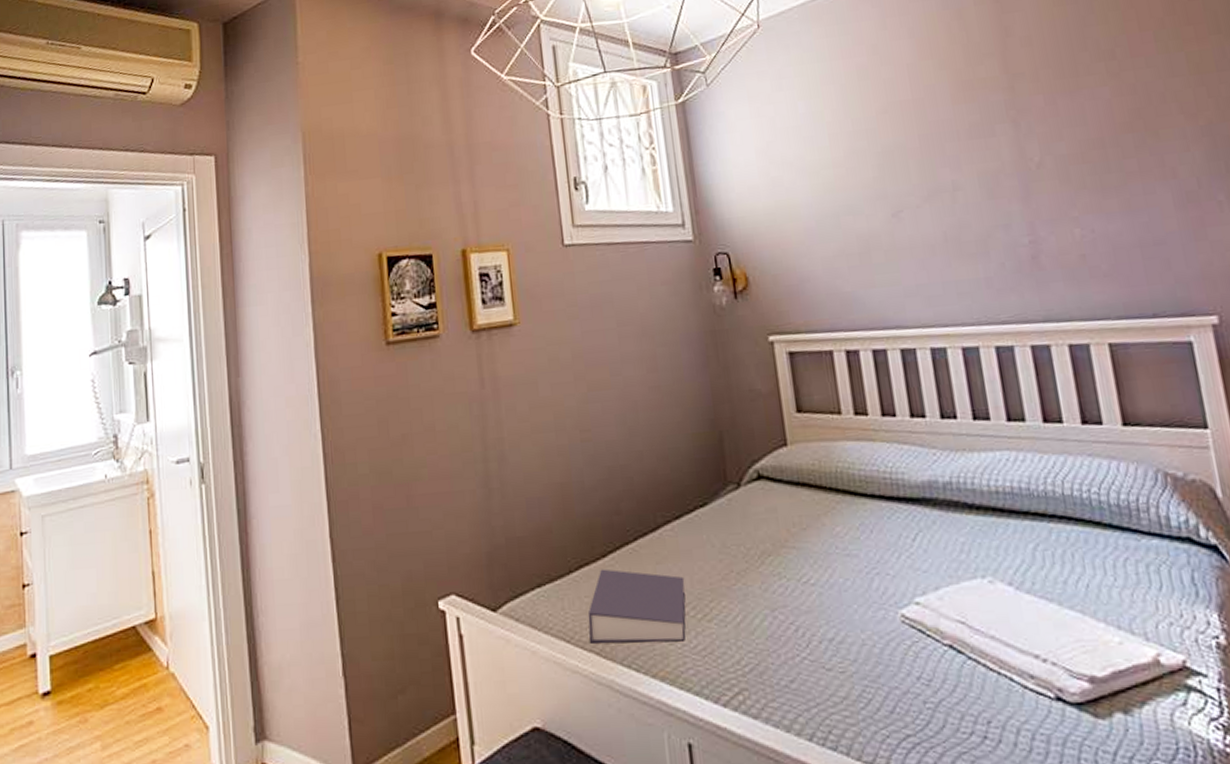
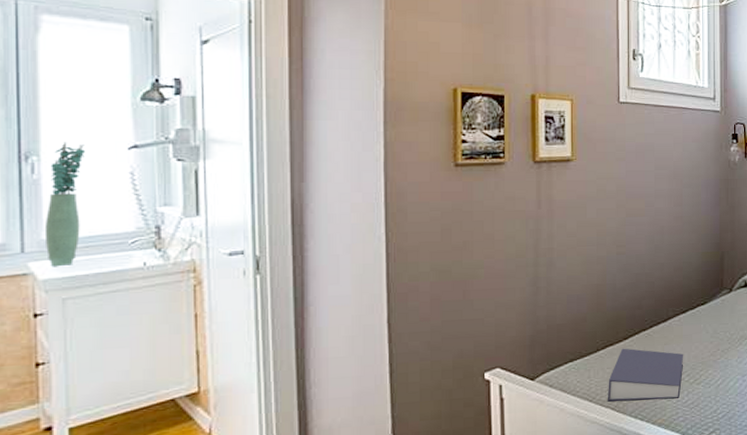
vase: none [26,354,57,483] -> present [44,142,86,267]

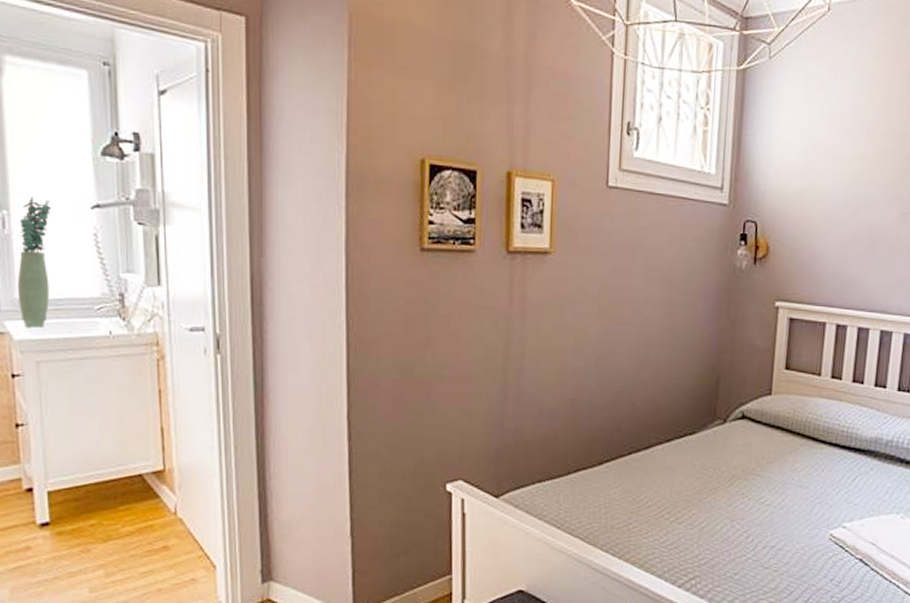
book: present [607,348,684,403] -> none [576,474,665,537]

